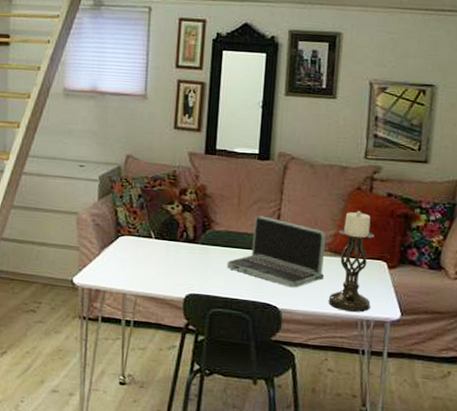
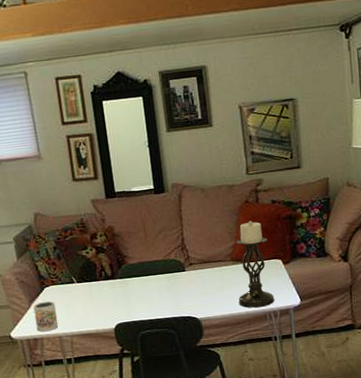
mug: none [101,251,127,285] -> present [33,300,59,332]
laptop: present [226,215,327,288] -> none [145,242,231,299]

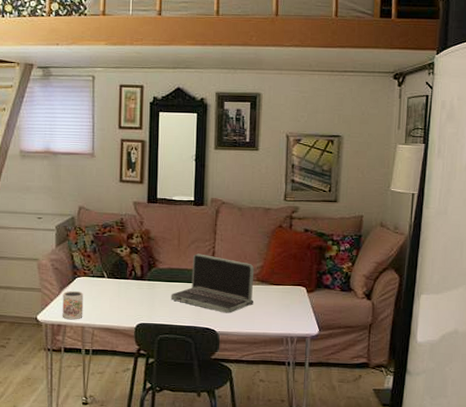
laptop: none [145,242,231,299] -> present [170,253,255,313]
candle holder: present [236,220,275,308] -> none [258,245,295,331]

